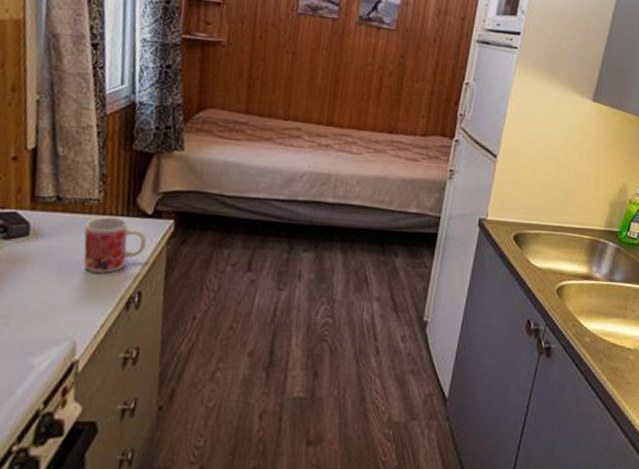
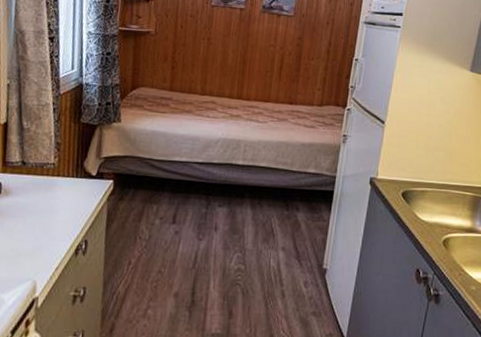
mug: present [83,217,146,273] -> none [42,178,91,225]

